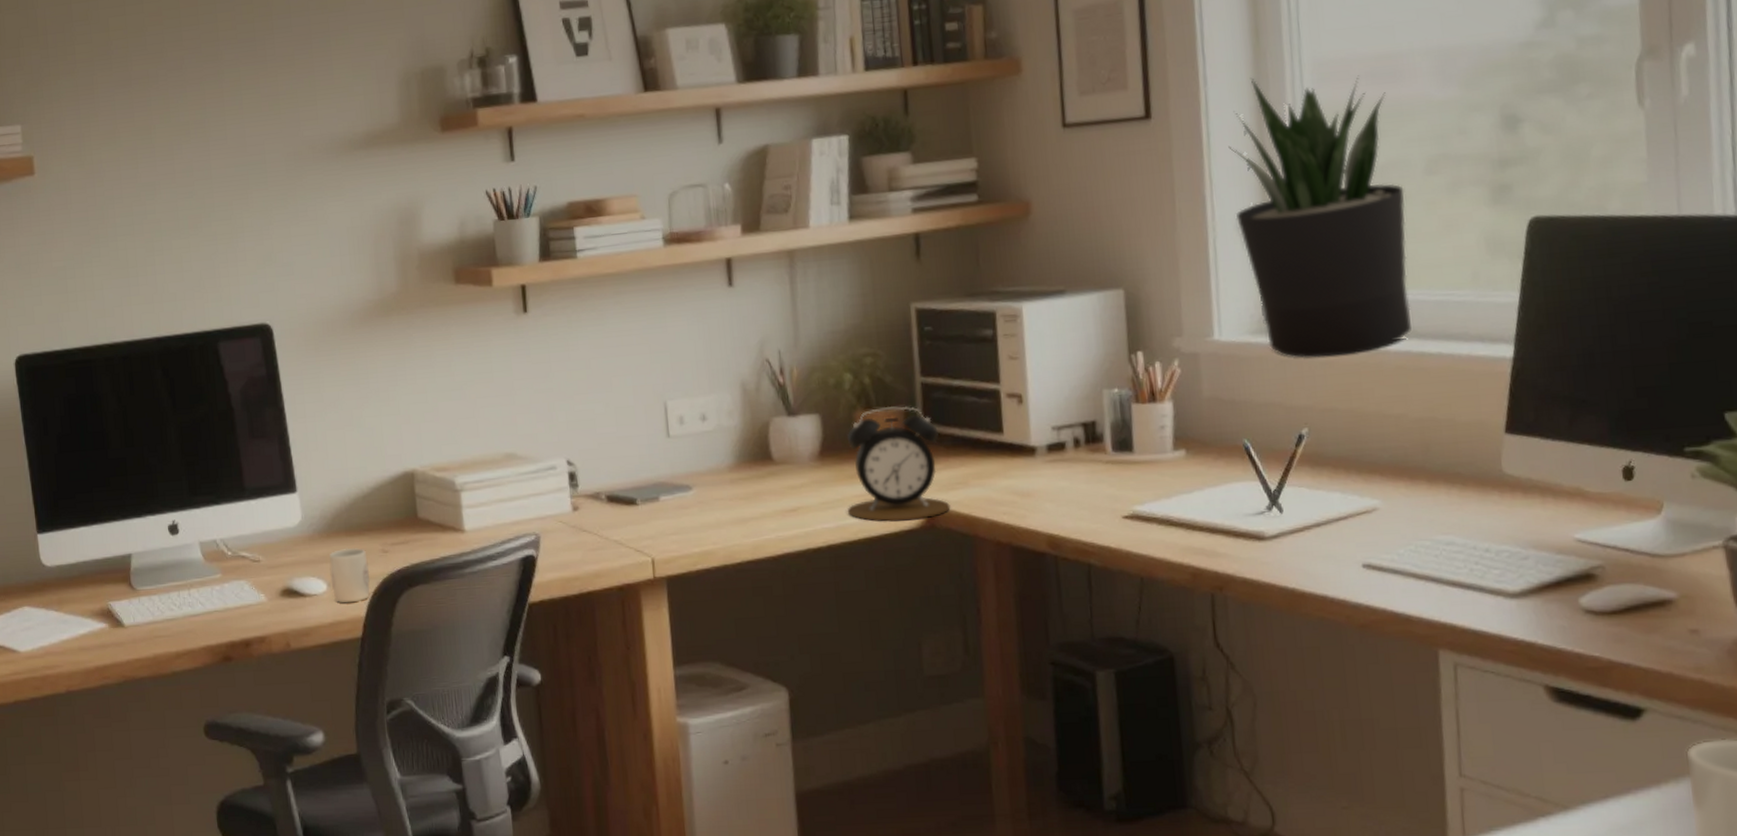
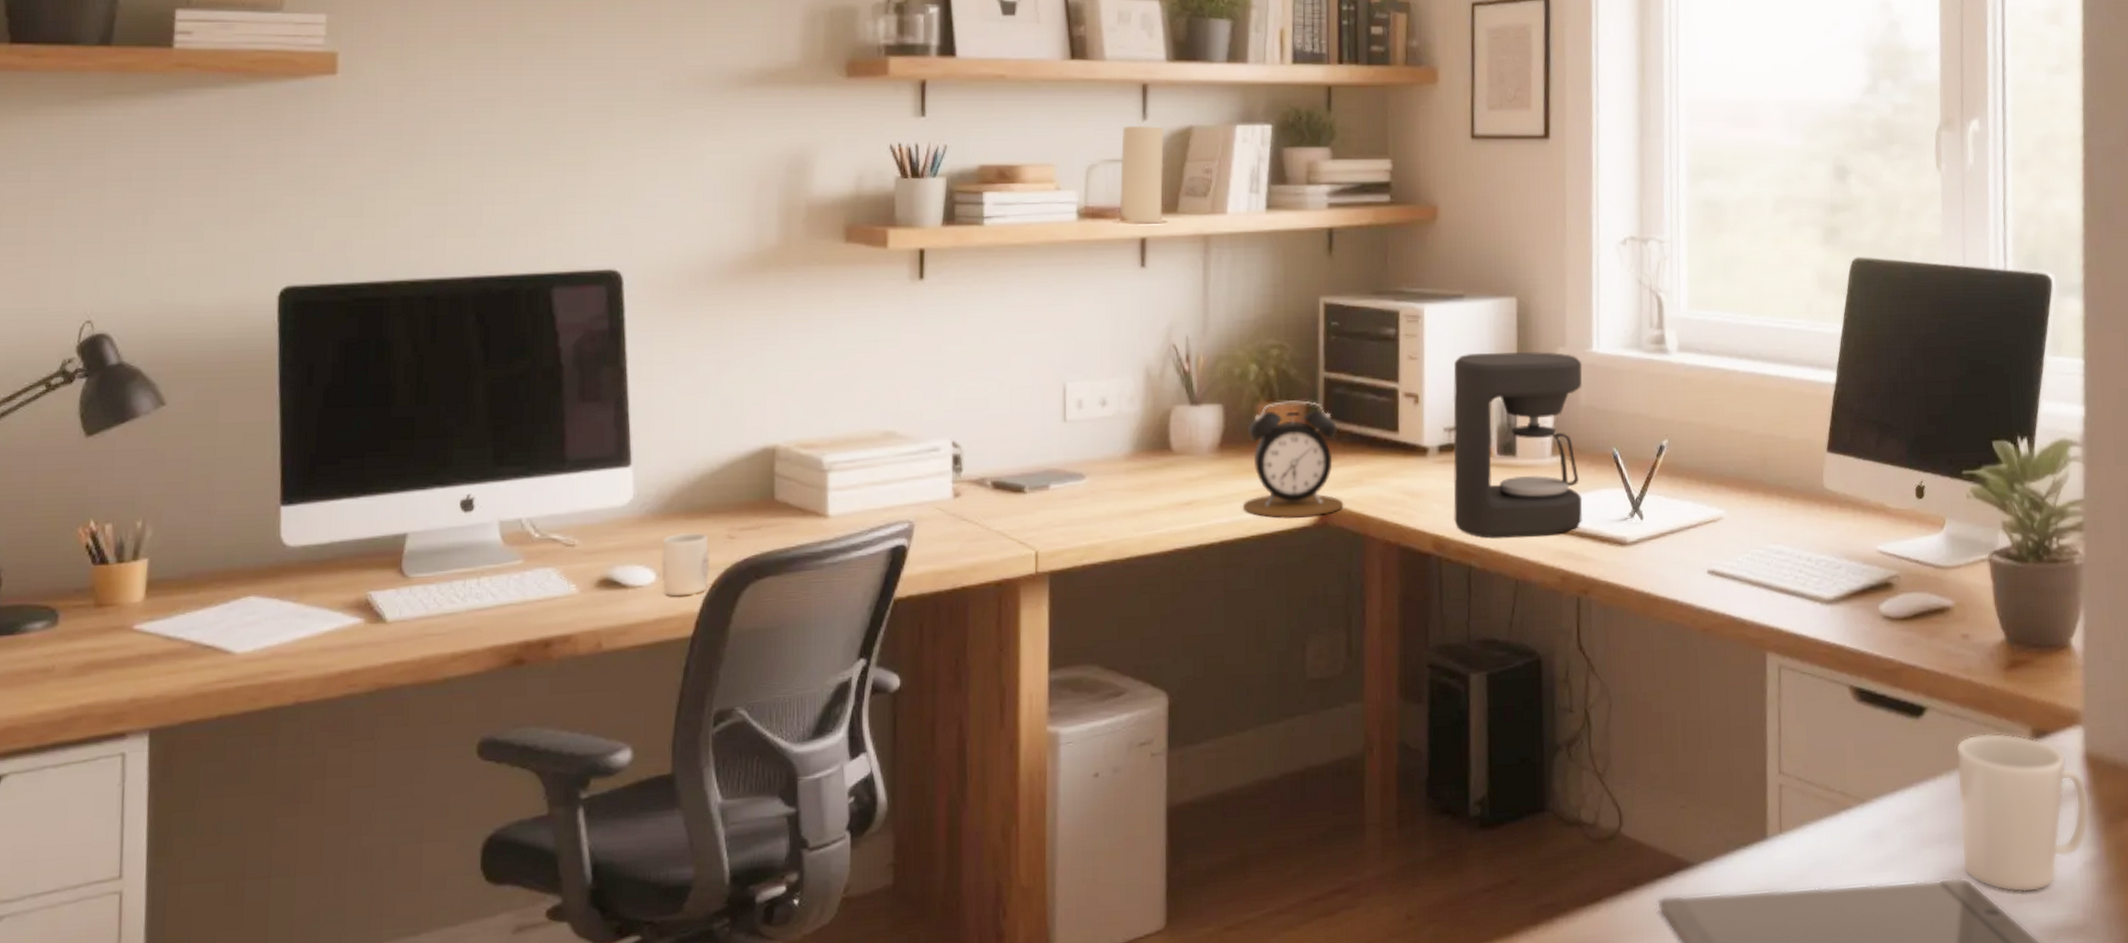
candle: none [697,148,752,247] -> present [1113,125,1168,224]
coffee maker: none [1058,343,1212,536] -> present [1453,352,1583,538]
planter: present [1228,75,1412,358] -> none [1614,110,1757,373]

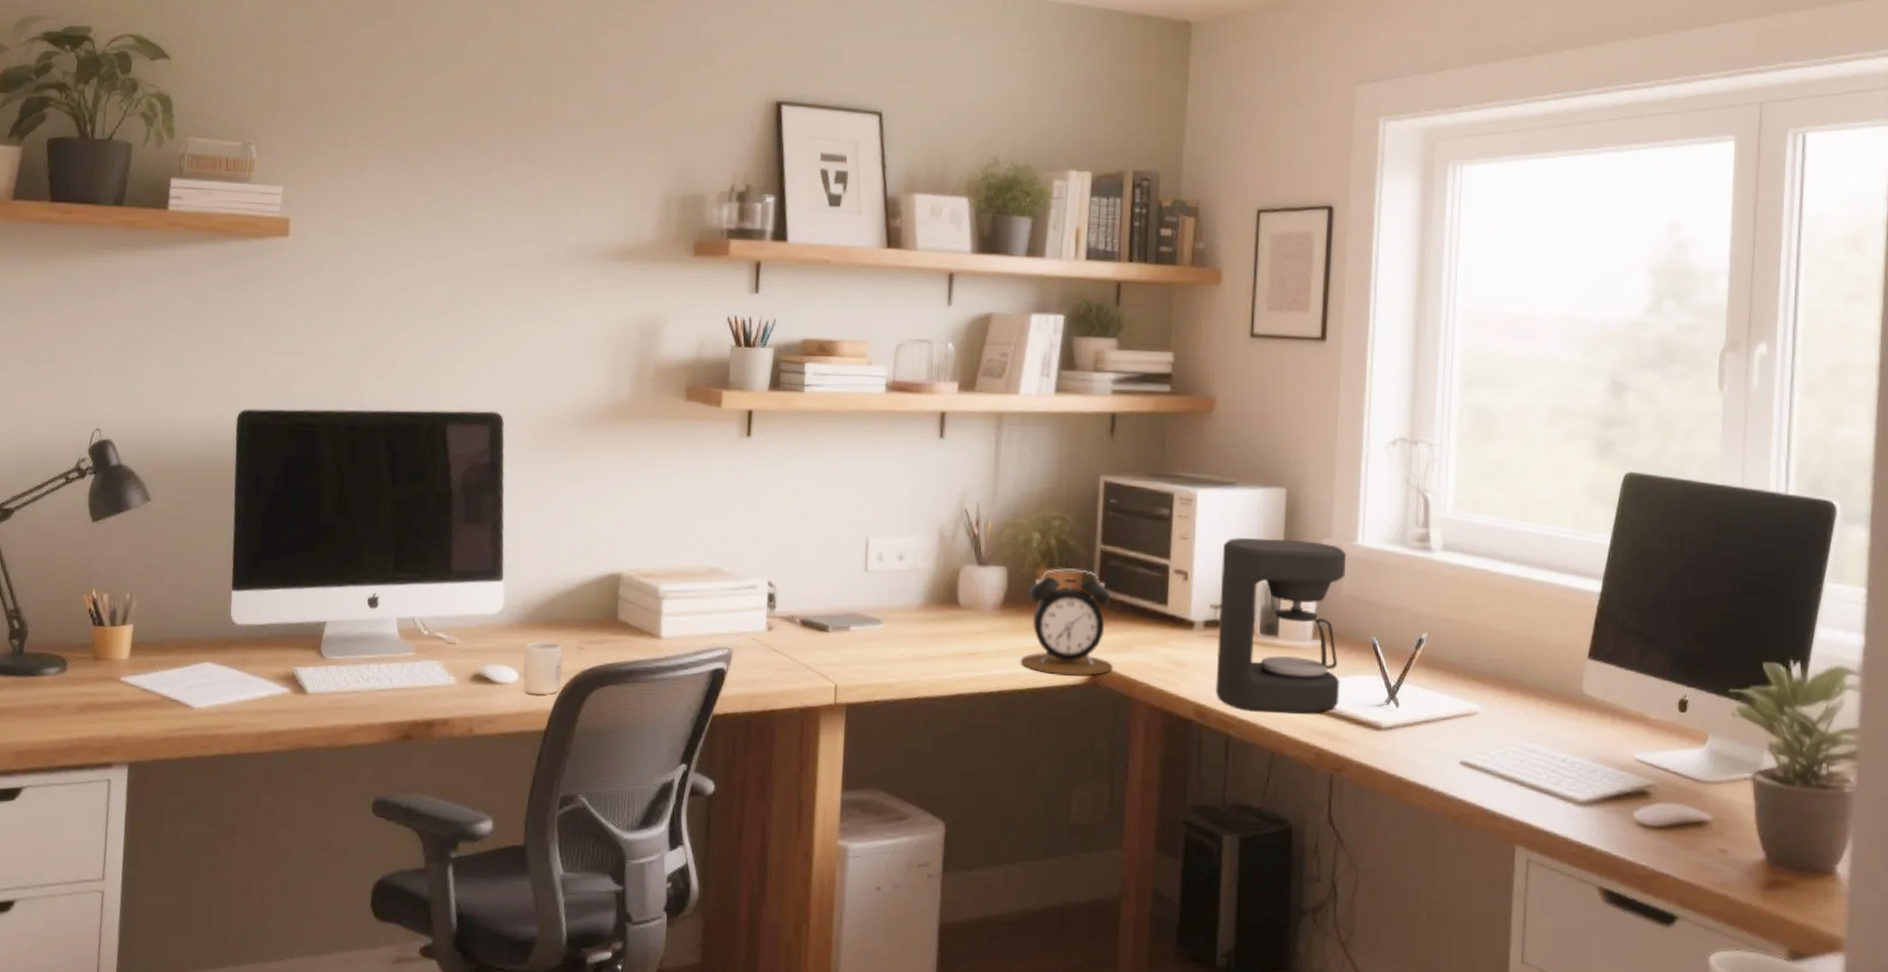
candle: present [1113,125,1168,224] -> none [917,310,966,400]

